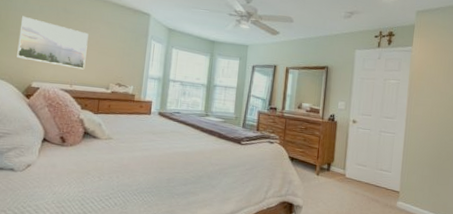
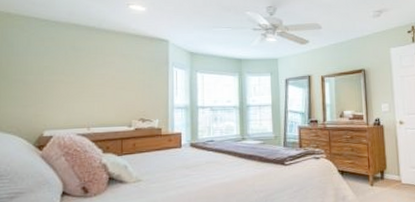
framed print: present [17,16,89,70] -> none [23,60,103,110]

